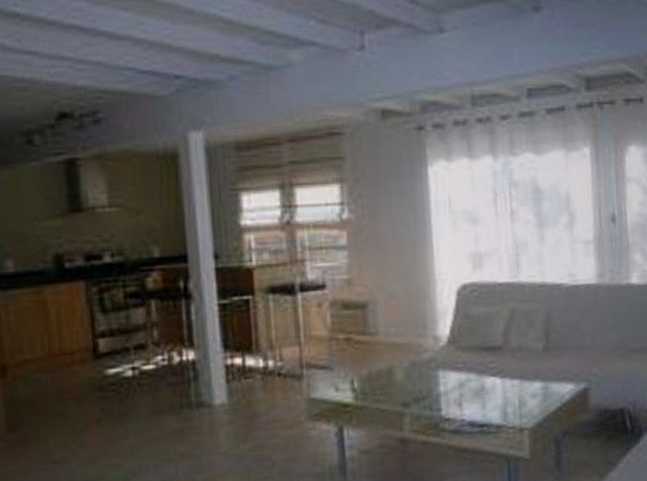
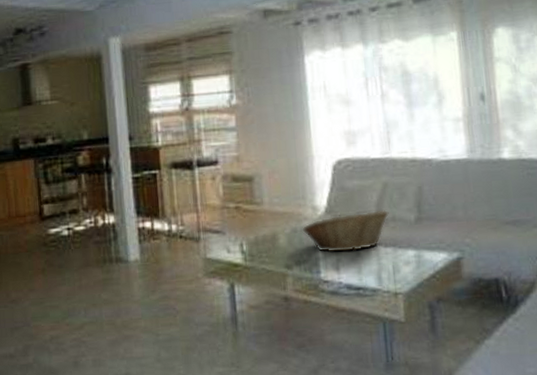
fruit basket: none [422,338,516,387] -> present [302,209,389,252]

